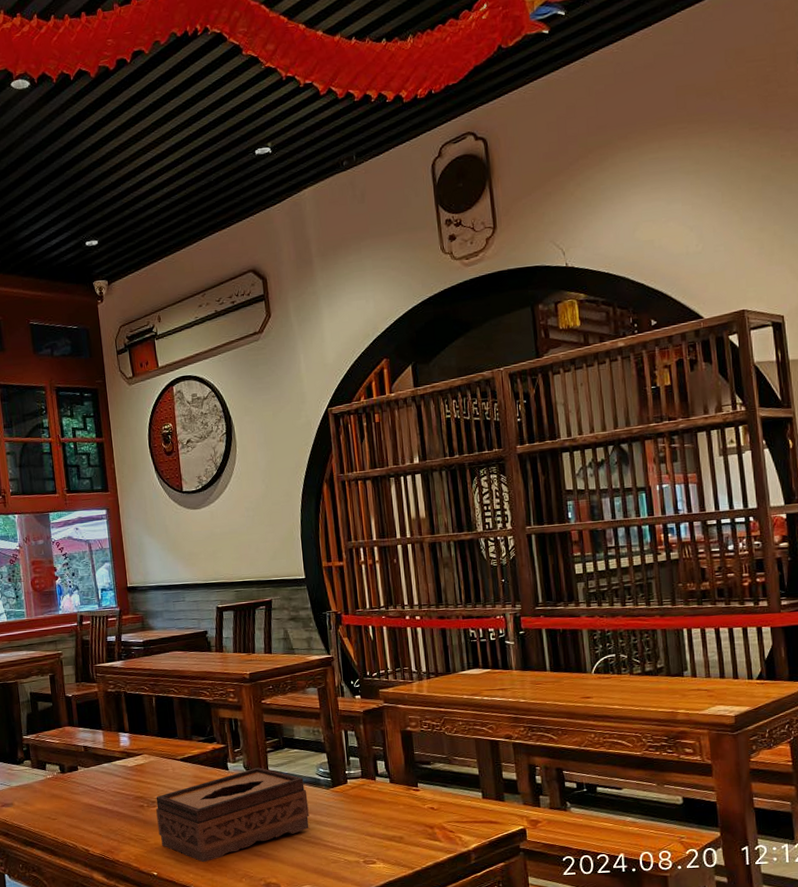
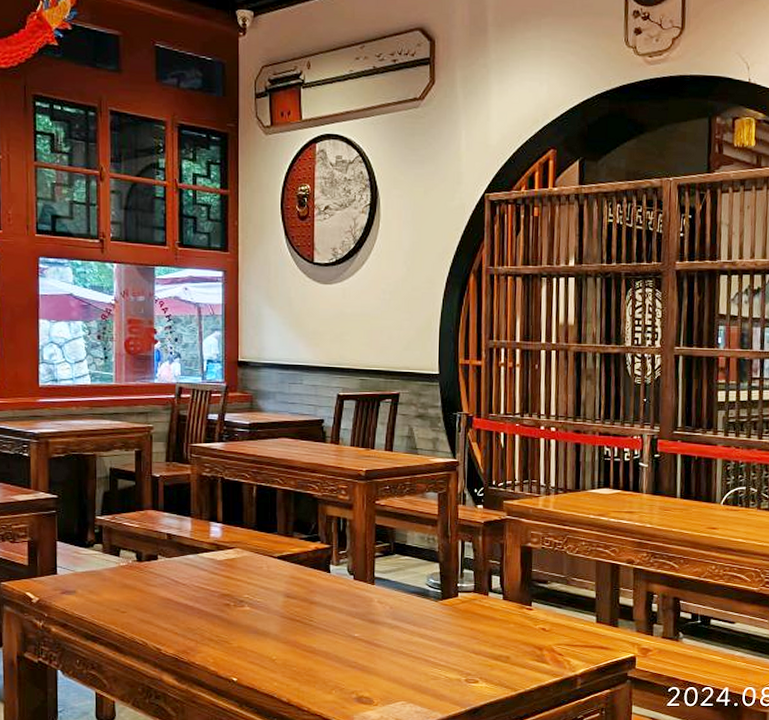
tissue box: present [156,767,309,863] -> none [244,572,414,671]

